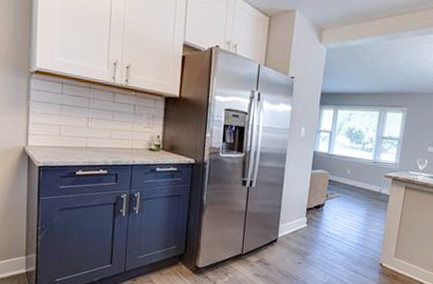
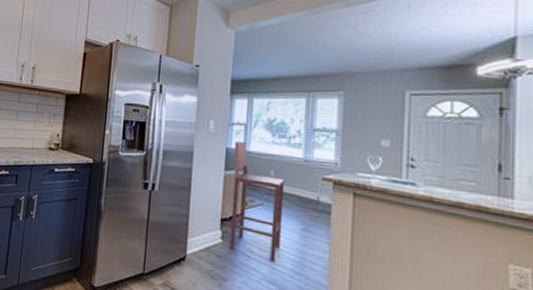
bar stool: none [312,145,358,239] -> present [229,141,285,262]

